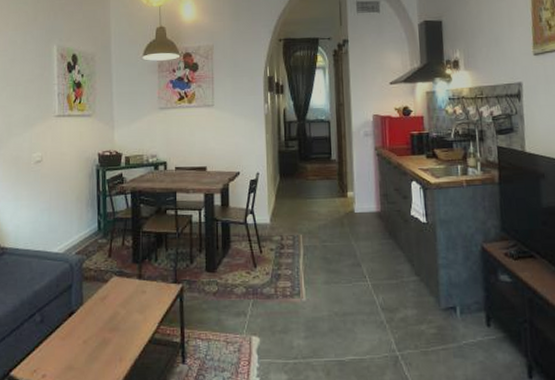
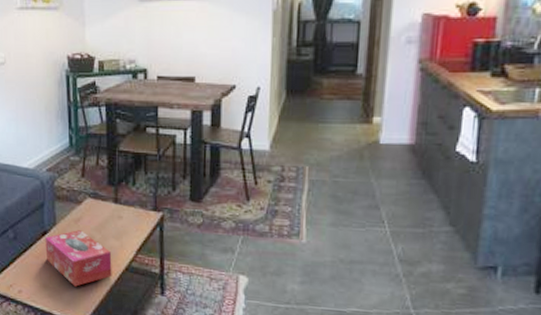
tissue box: none [71,308,136,364] -> present [45,230,112,287]

